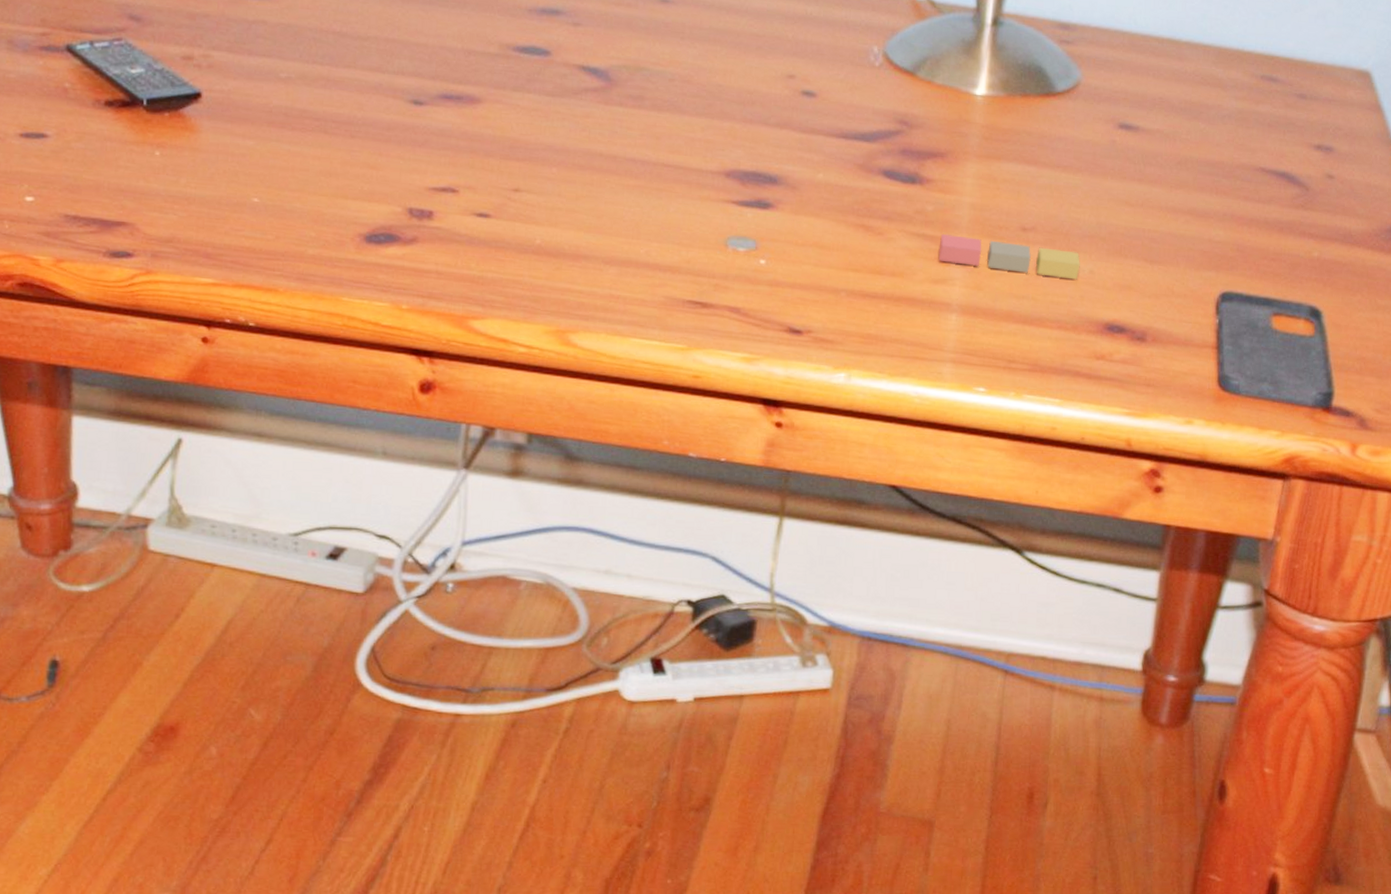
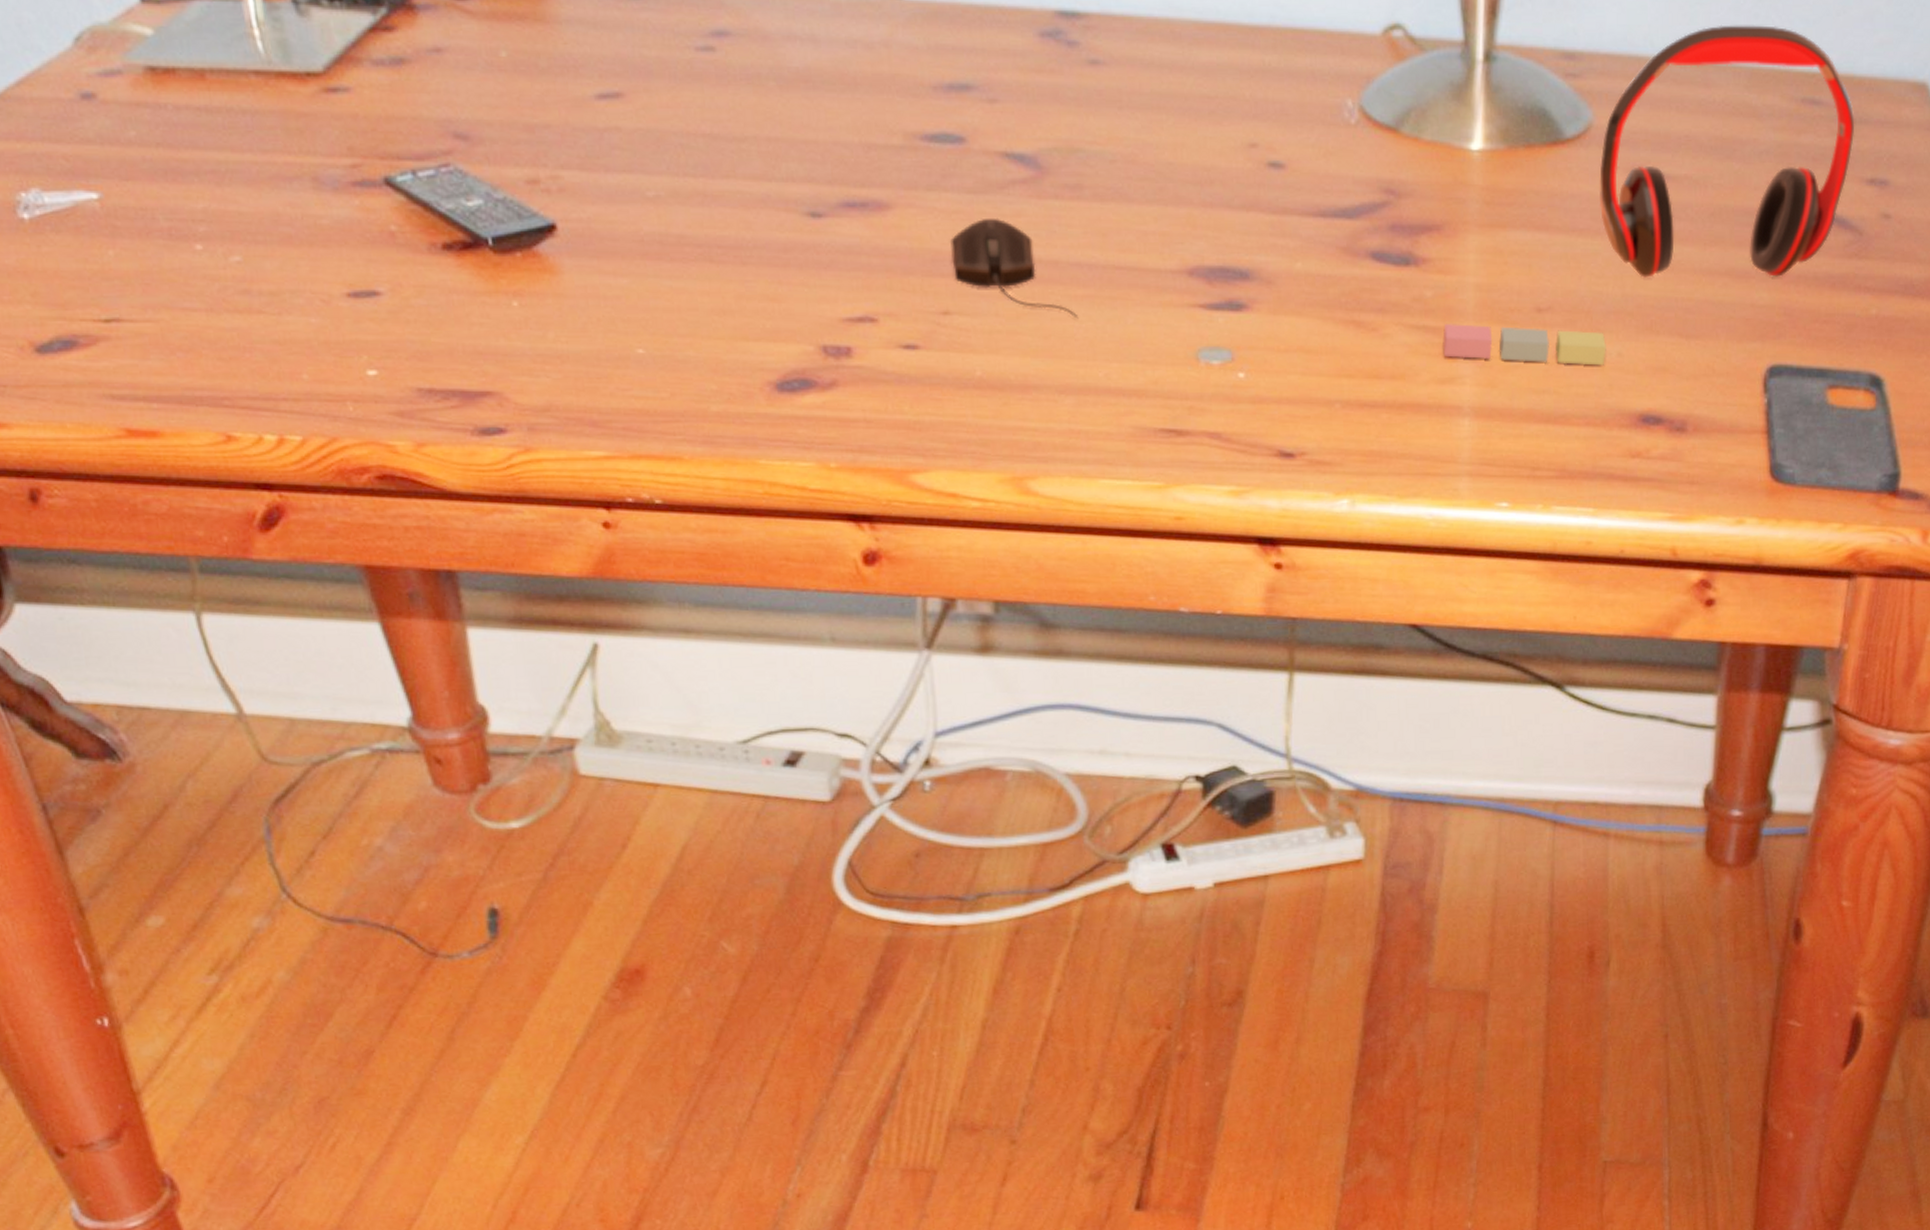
computer mouse: none [527,116,629,204] -> present [949,217,1079,319]
headphones: none [1083,12,1306,219] -> present [1599,25,1855,278]

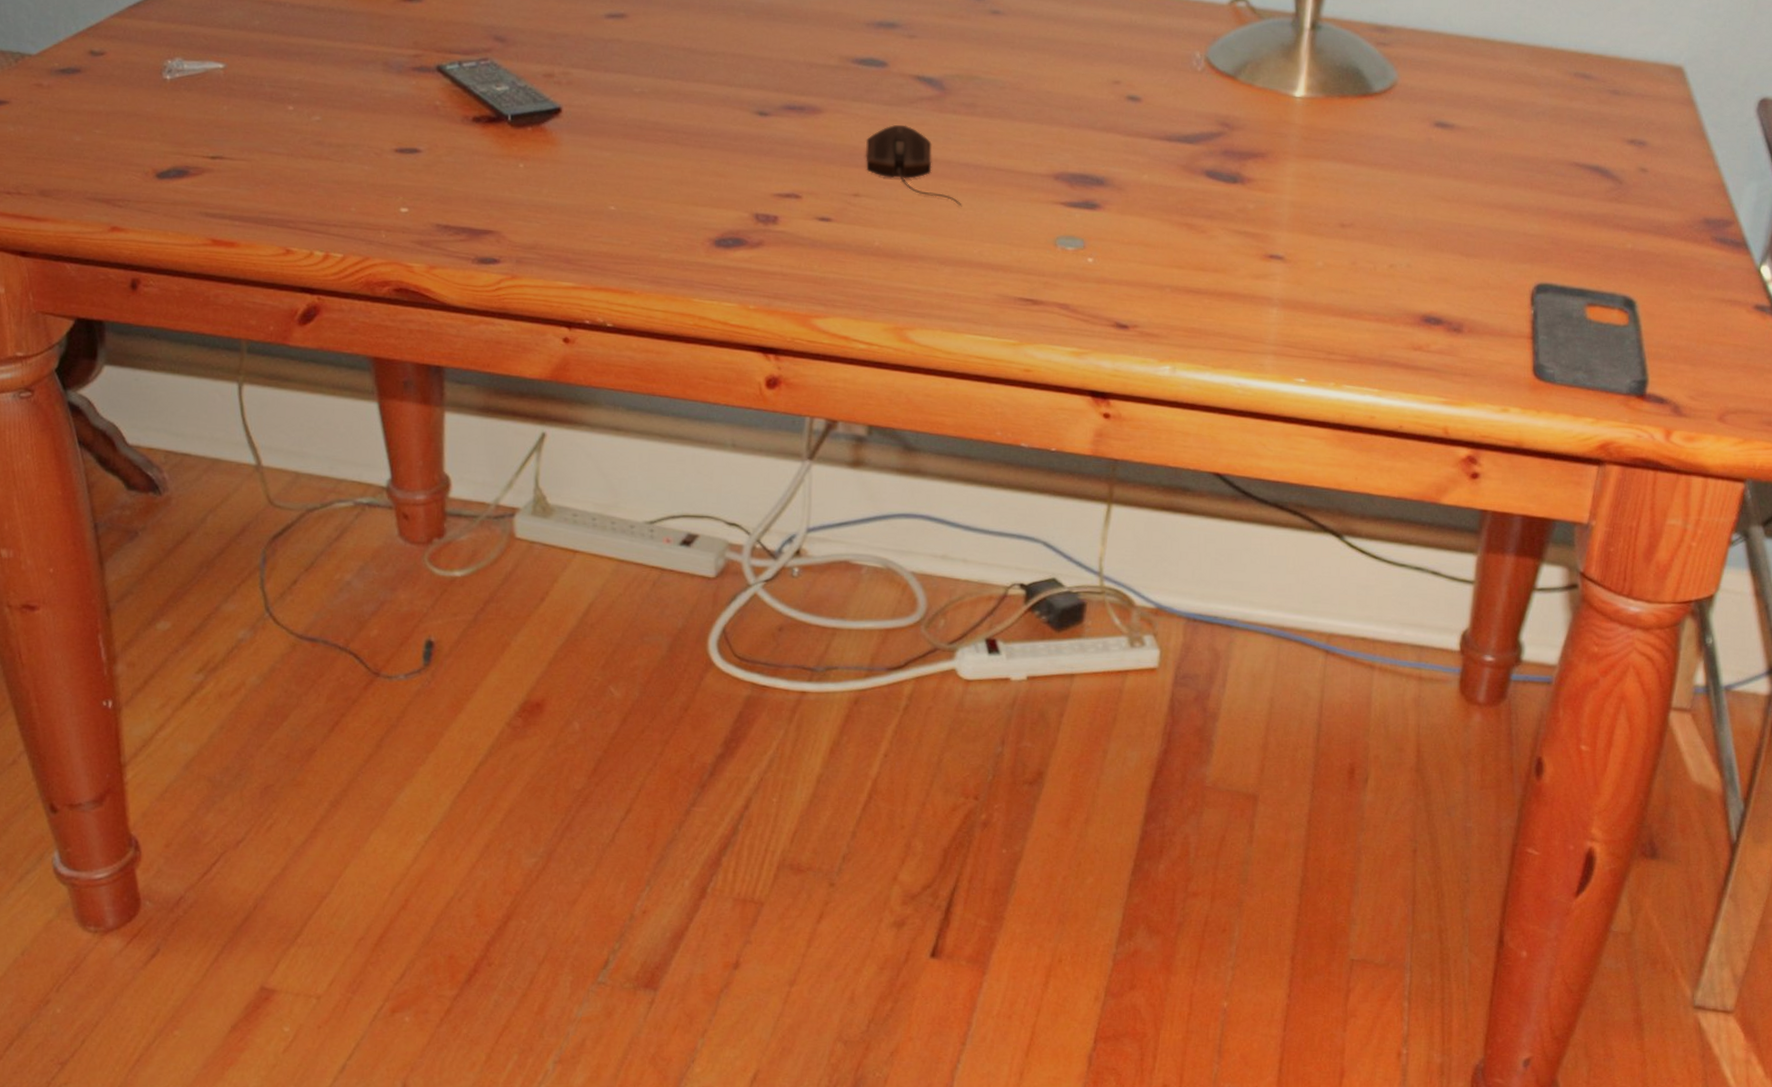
sticky notes: present [1443,323,1606,366] -> none [1259,230,1398,274]
headphones: present [1599,25,1855,278] -> none [1399,12,1620,213]

